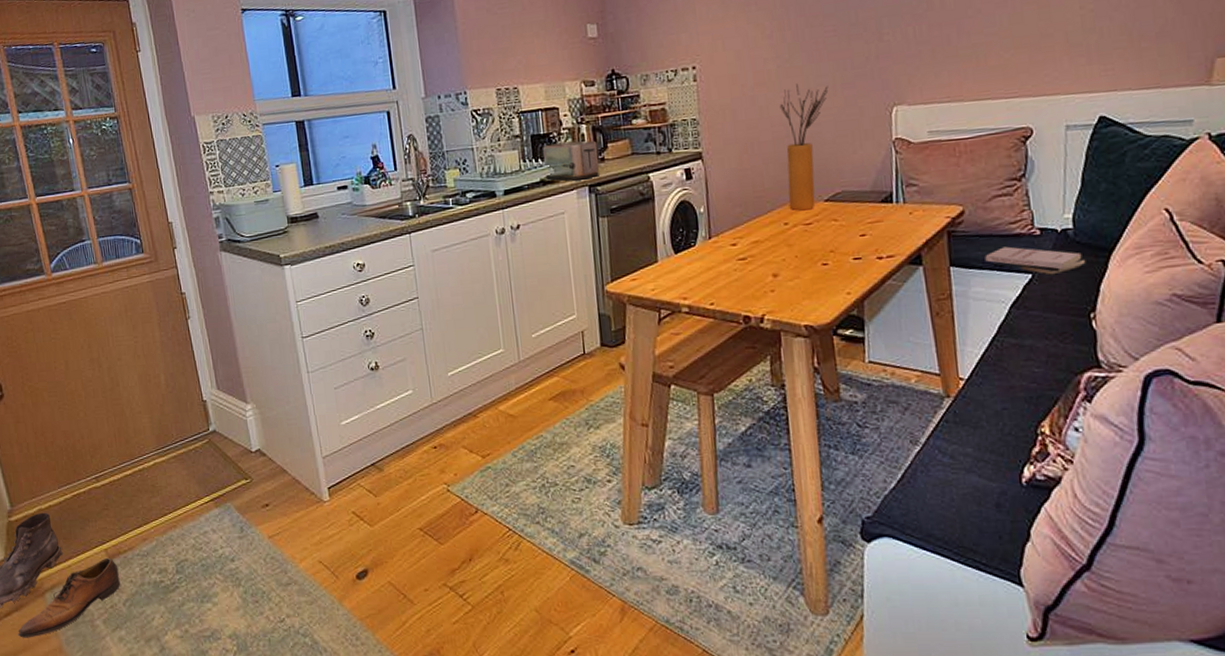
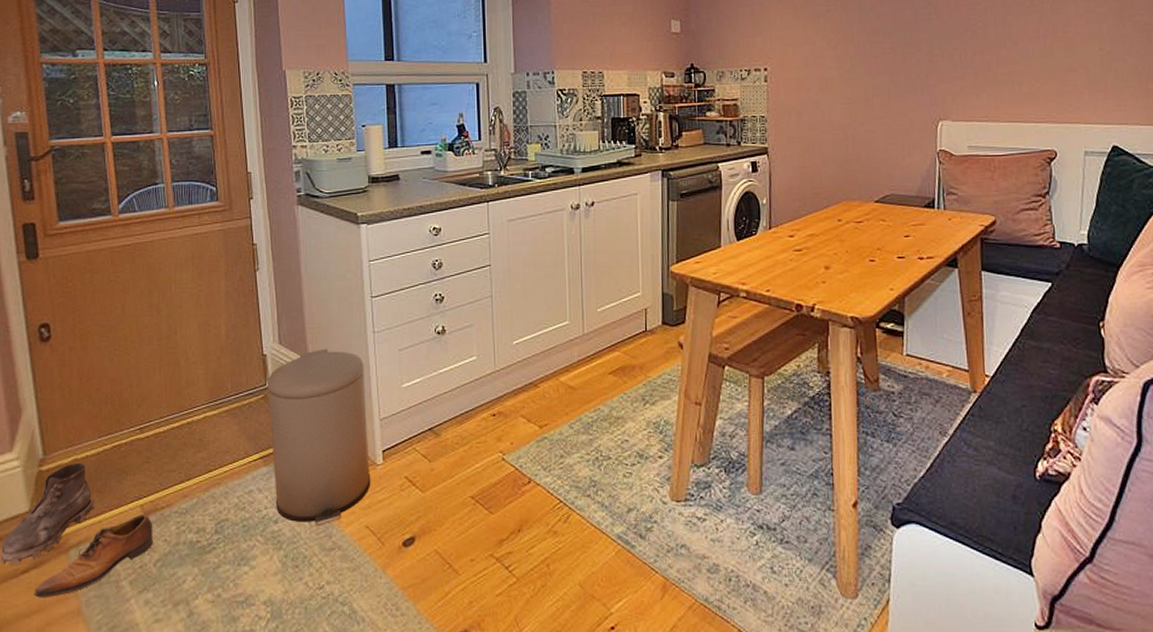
pedal bin: none [209,391,320,563] -> present [266,348,371,526]
toaster: present [543,140,600,181] -> none [621,127,674,164]
vase: present [779,83,829,211] -> none [840,92,884,209]
books: present [985,246,1086,275] -> none [1012,256,1098,285]

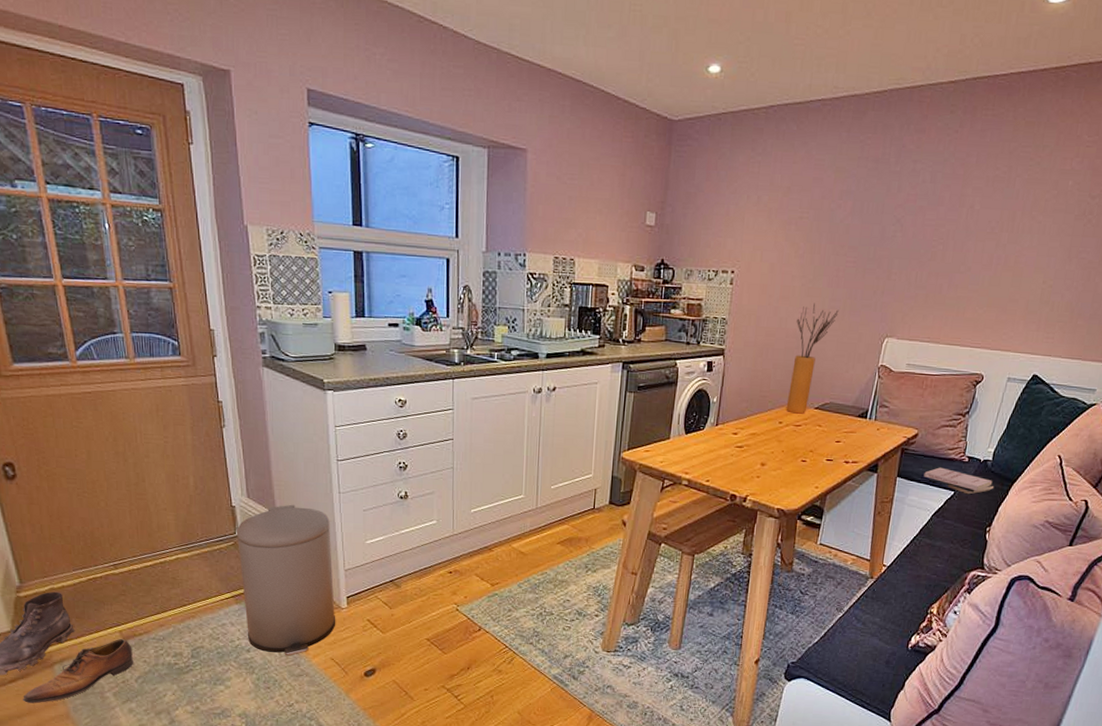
vase: none [840,92,884,209] -> present [786,303,839,414]
books: none [1012,256,1098,285] -> present [923,467,995,495]

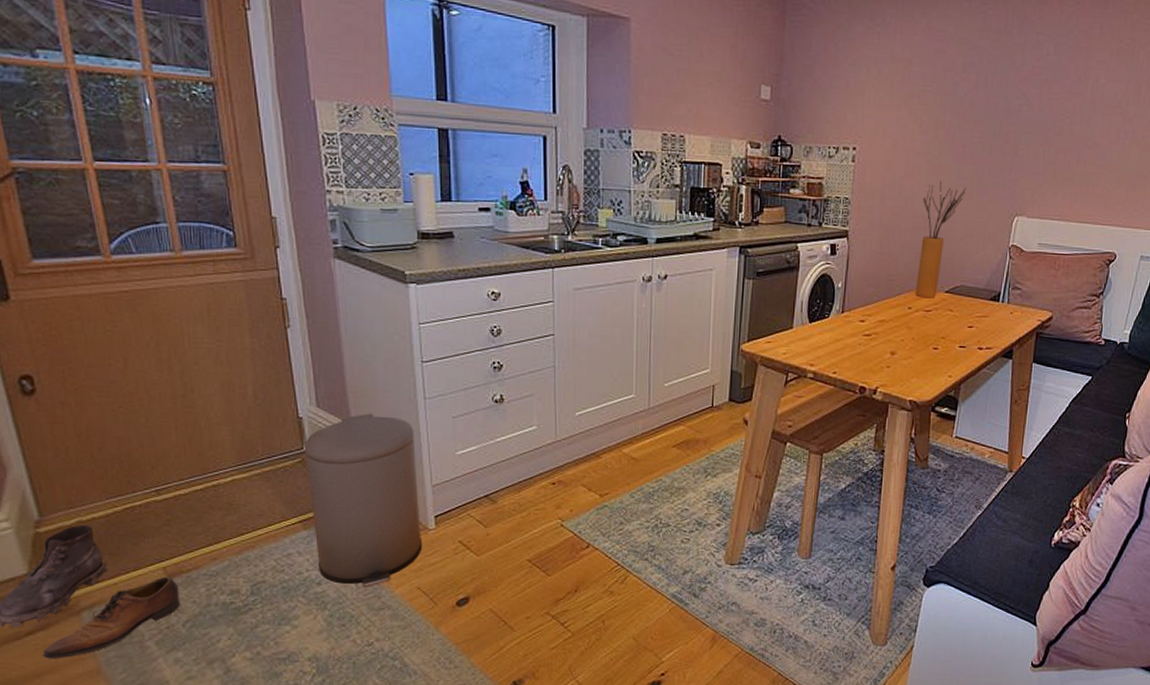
books: present [923,467,995,495] -> none [1060,351,1132,379]

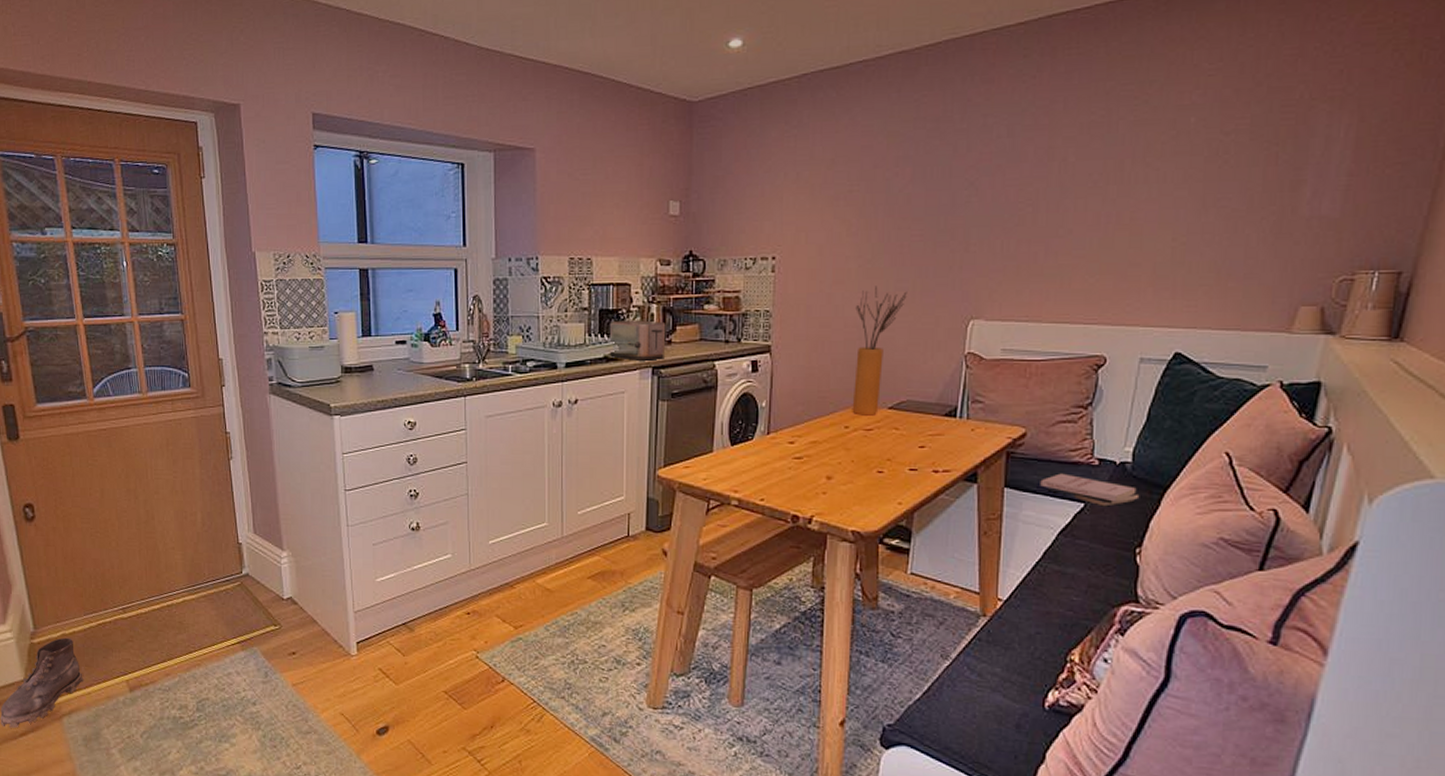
shoe: present [42,576,180,659] -> none [32,688,139,760]
pedal bin: present [303,413,423,588] -> none [242,539,346,711]
toaster: none [699,199,754,240] -> present [609,320,666,361]
books: none [1060,351,1132,379] -> present [1040,473,1140,507]

